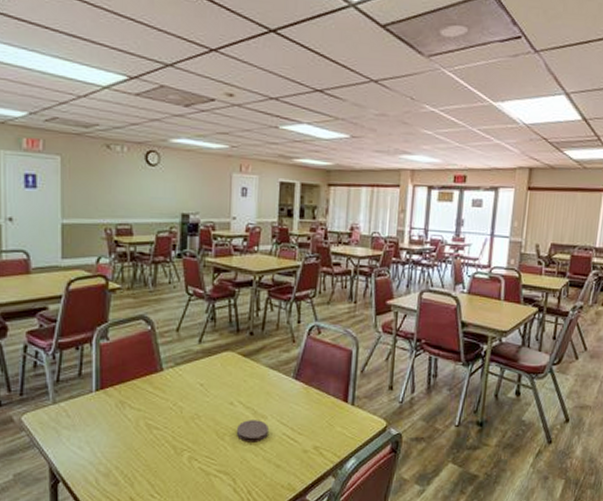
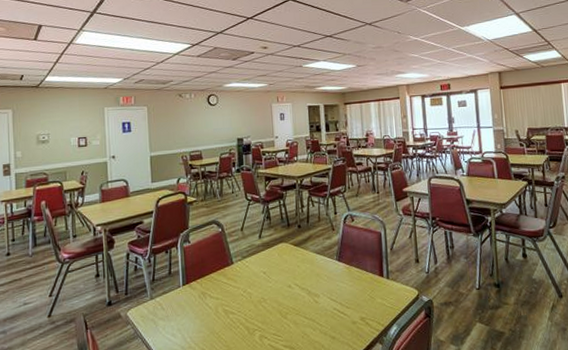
coaster: present [237,420,268,442] -> none [296,298,322,319]

